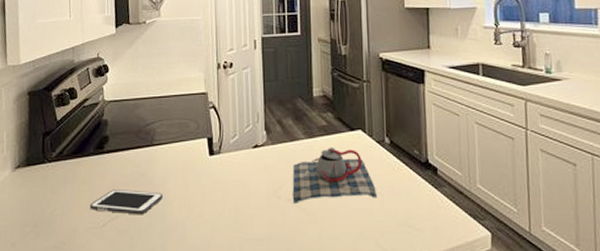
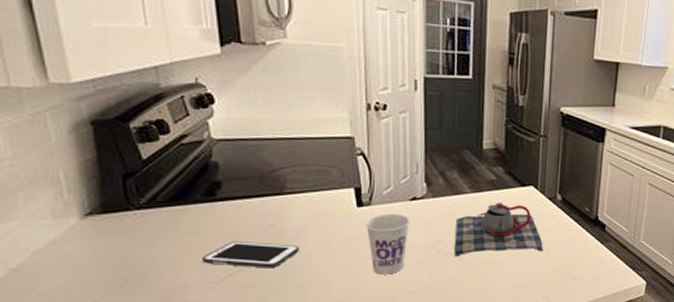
cup: none [216,161,254,222] -> present [365,213,411,275]

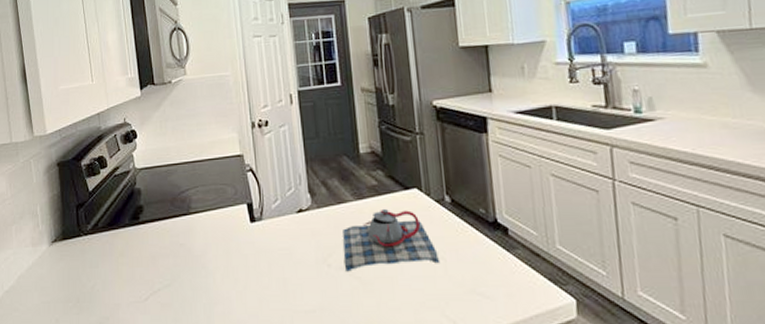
cell phone: present [202,241,299,269] -> none [130,261,204,288]
cup: present [365,213,411,275] -> none [259,227,300,293]

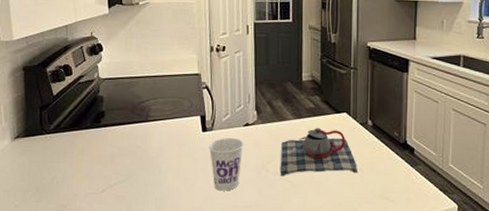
cup: none [259,227,300,293] -> present [209,137,244,191]

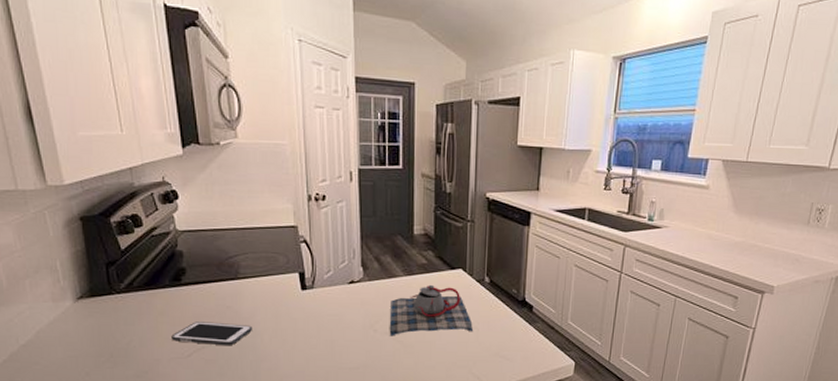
cell phone: none [89,160,158,183] -> present [171,322,252,346]
cup: present [209,137,244,191] -> none [309,296,350,353]

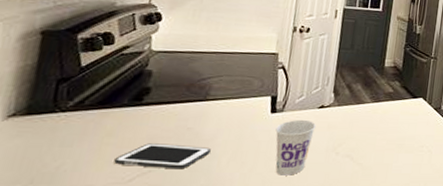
cup: none [309,296,350,353] -> present [275,119,317,176]
teapot: present [389,284,473,336] -> none [350,111,427,159]

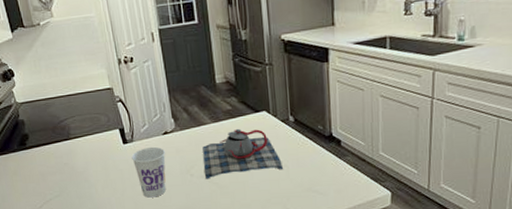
cell phone: present [114,143,211,170] -> none [25,177,87,197]
teapot: none [350,111,427,159] -> present [202,128,283,179]

